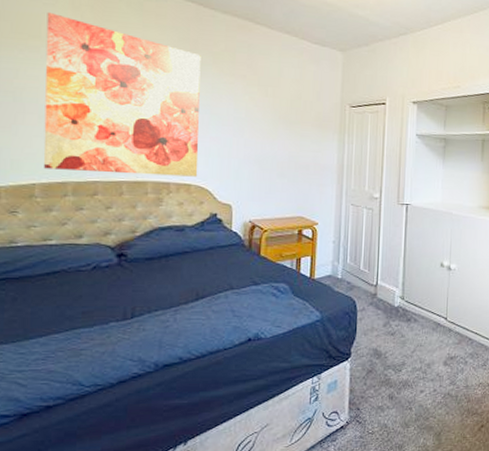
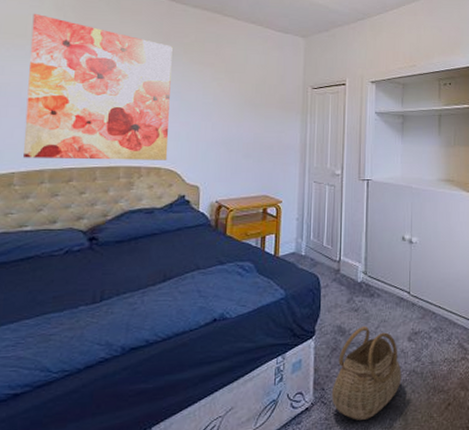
basket: none [366,349,437,439] -> present [331,325,402,420]

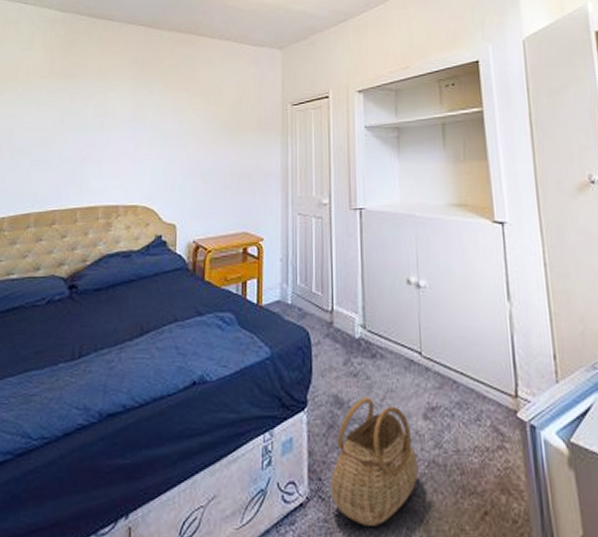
wall art: present [23,13,173,160] -> none [13,55,149,202]

